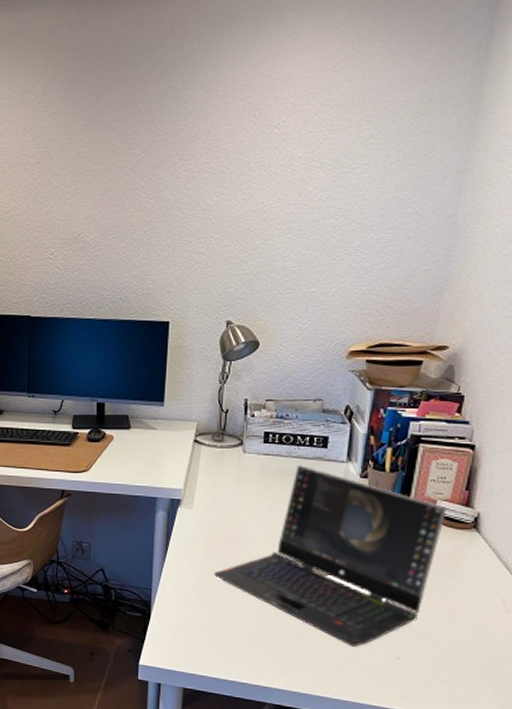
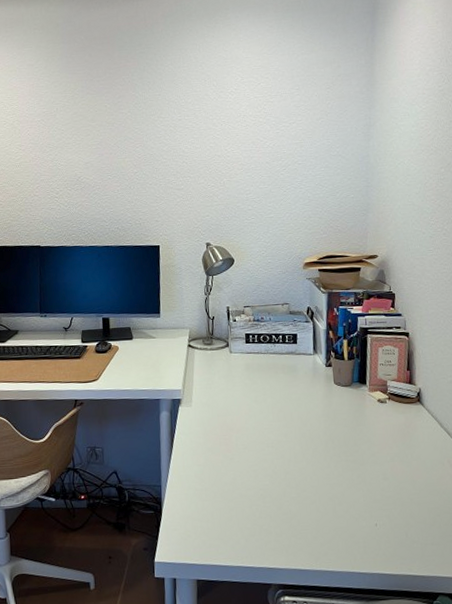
laptop computer: present [213,465,447,647] -> none [214,360,396,519]

